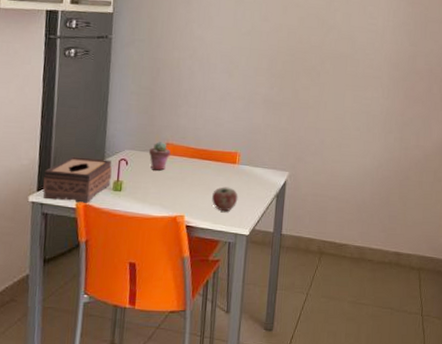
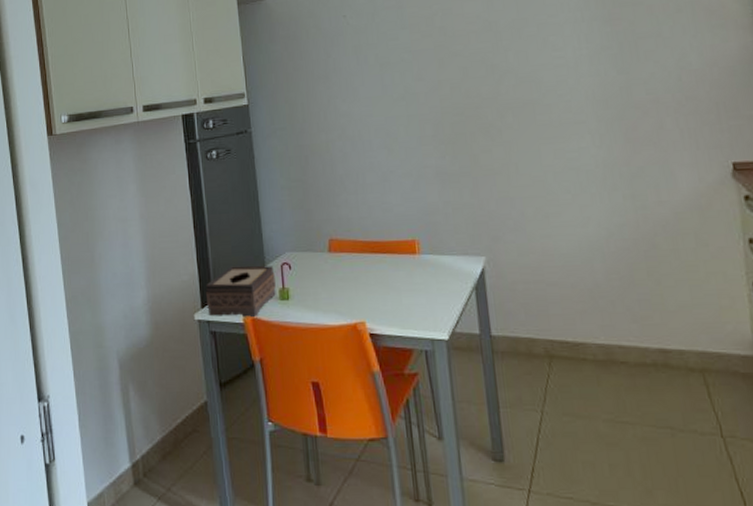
potted succulent: present [149,142,171,171] -> none [312,238,337,272]
apple: present [212,187,238,212] -> none [394,283,427,313]

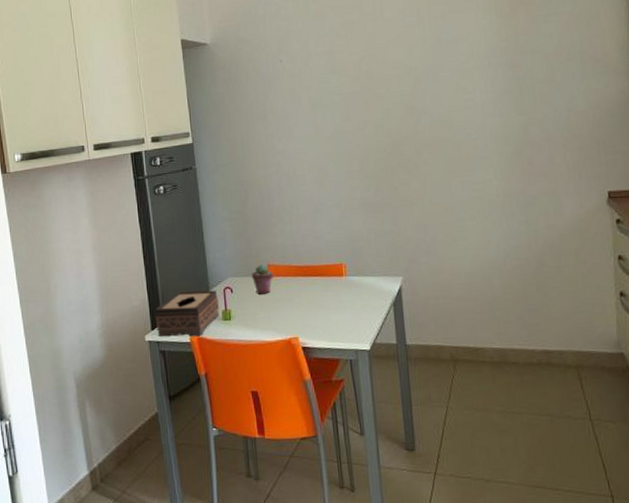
potted succulent: none [312,238,337,272] -> present [252,264,273,295]

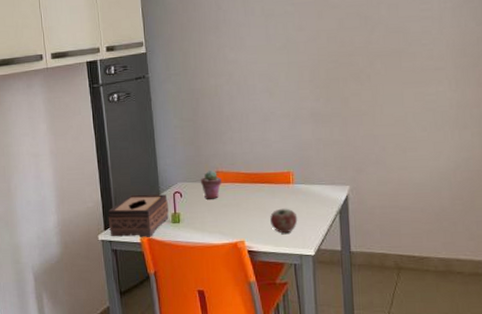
apple: none [324,301,352,328] -> present [270,208,298,234]

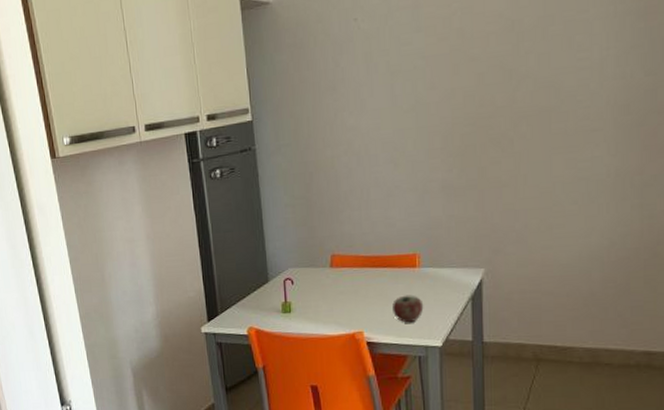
tissue box: present [108,194,169,237] -> none [211,281,279,329]
potted succulent: present [201,171,222,199] -> none [315,254,338,286]

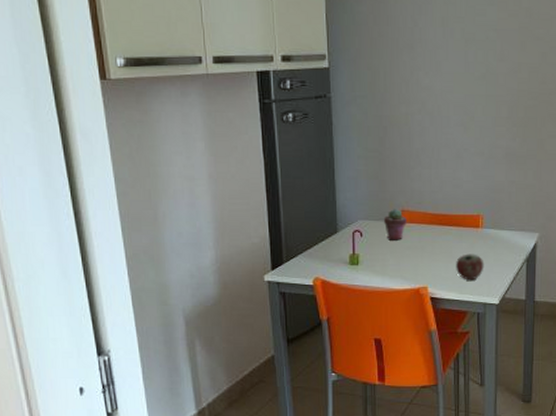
potted succulent: none [315,254,338,286] -> present [384,209,407,240]

